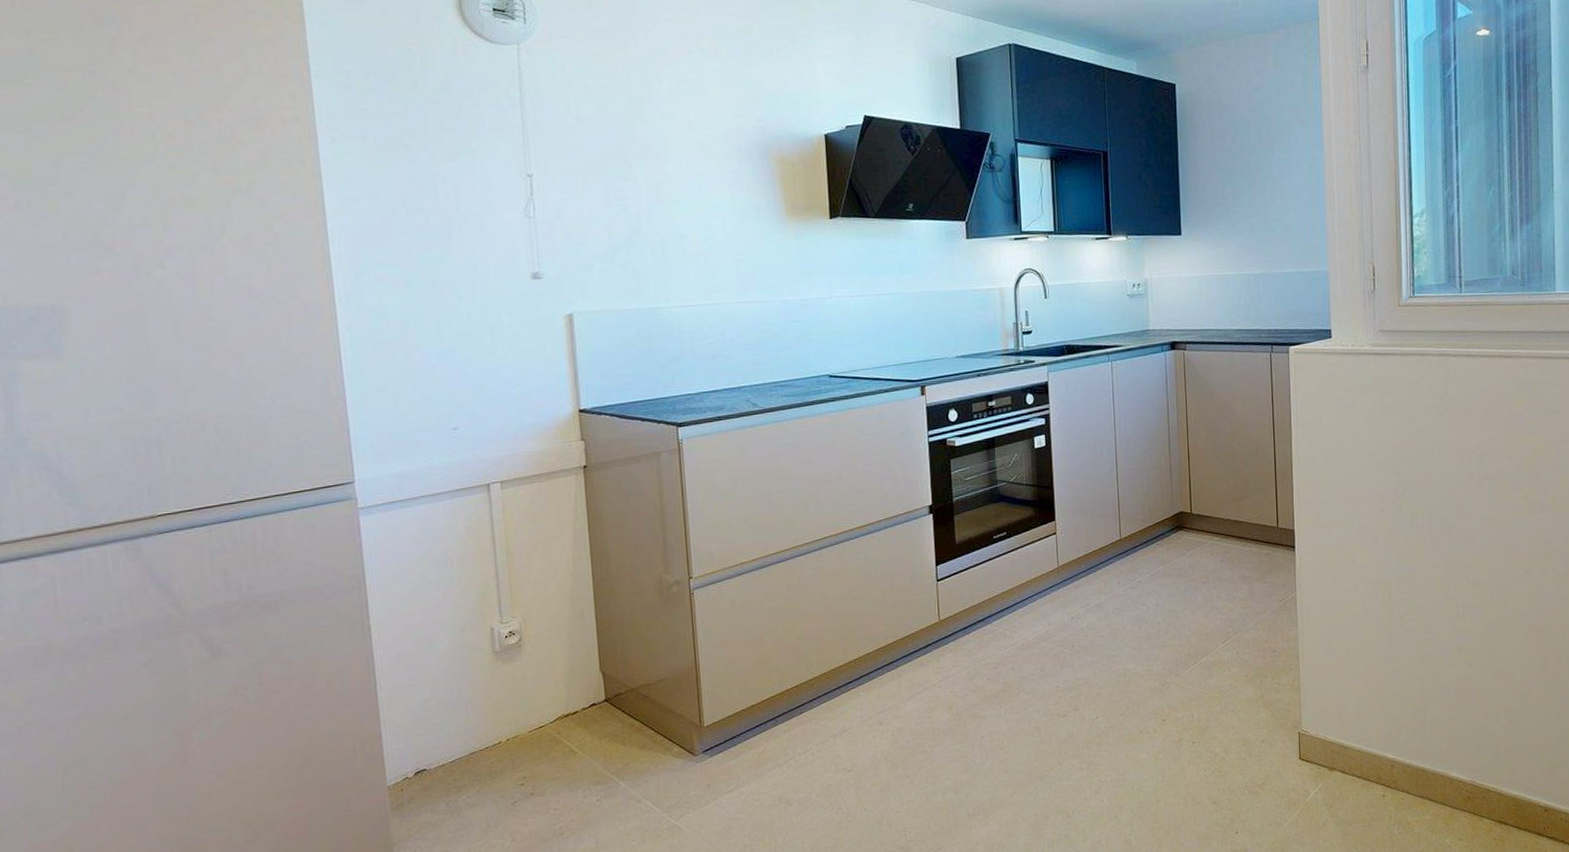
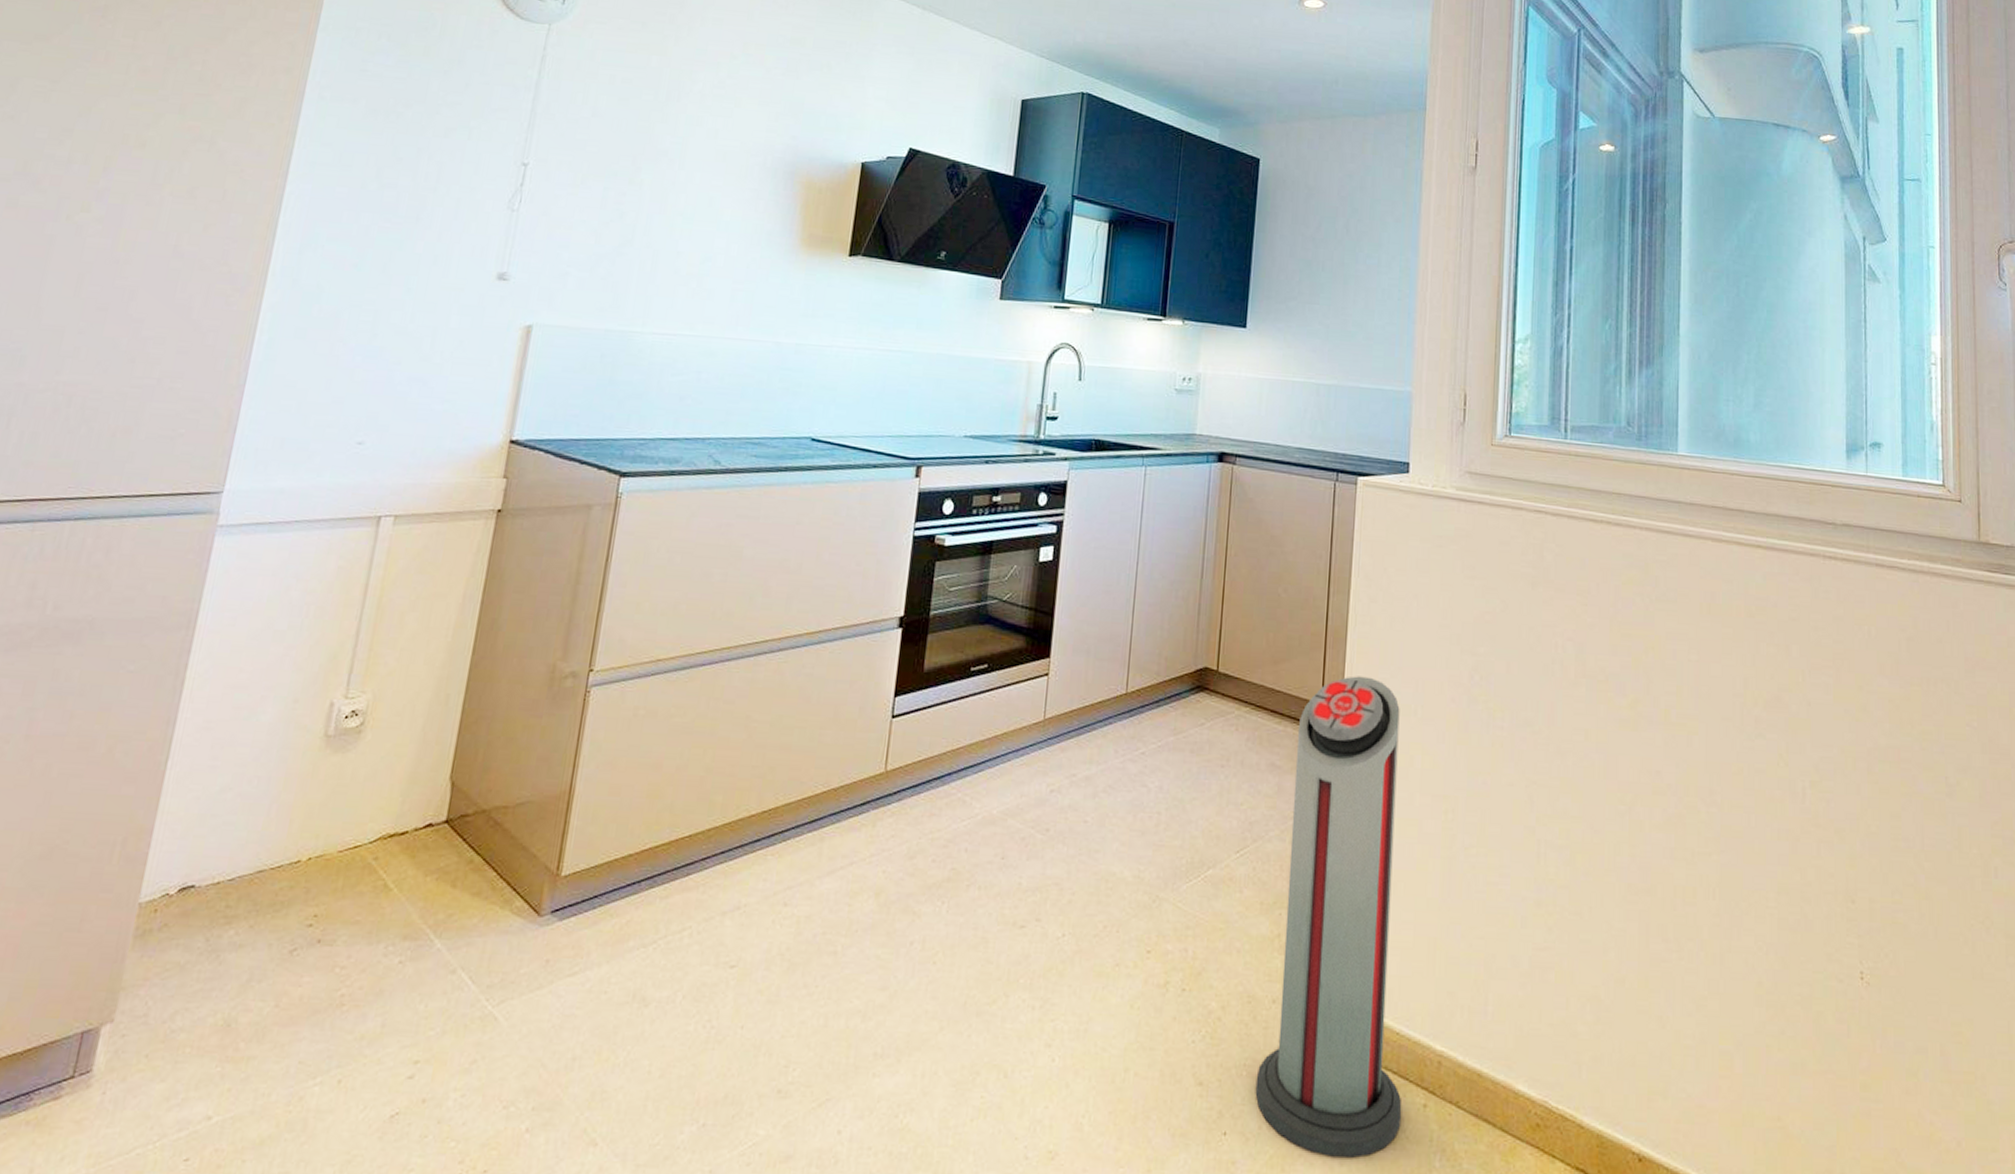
air purifier: none [1256,501,1367,838] -> present [1255,676,1402,1158]

